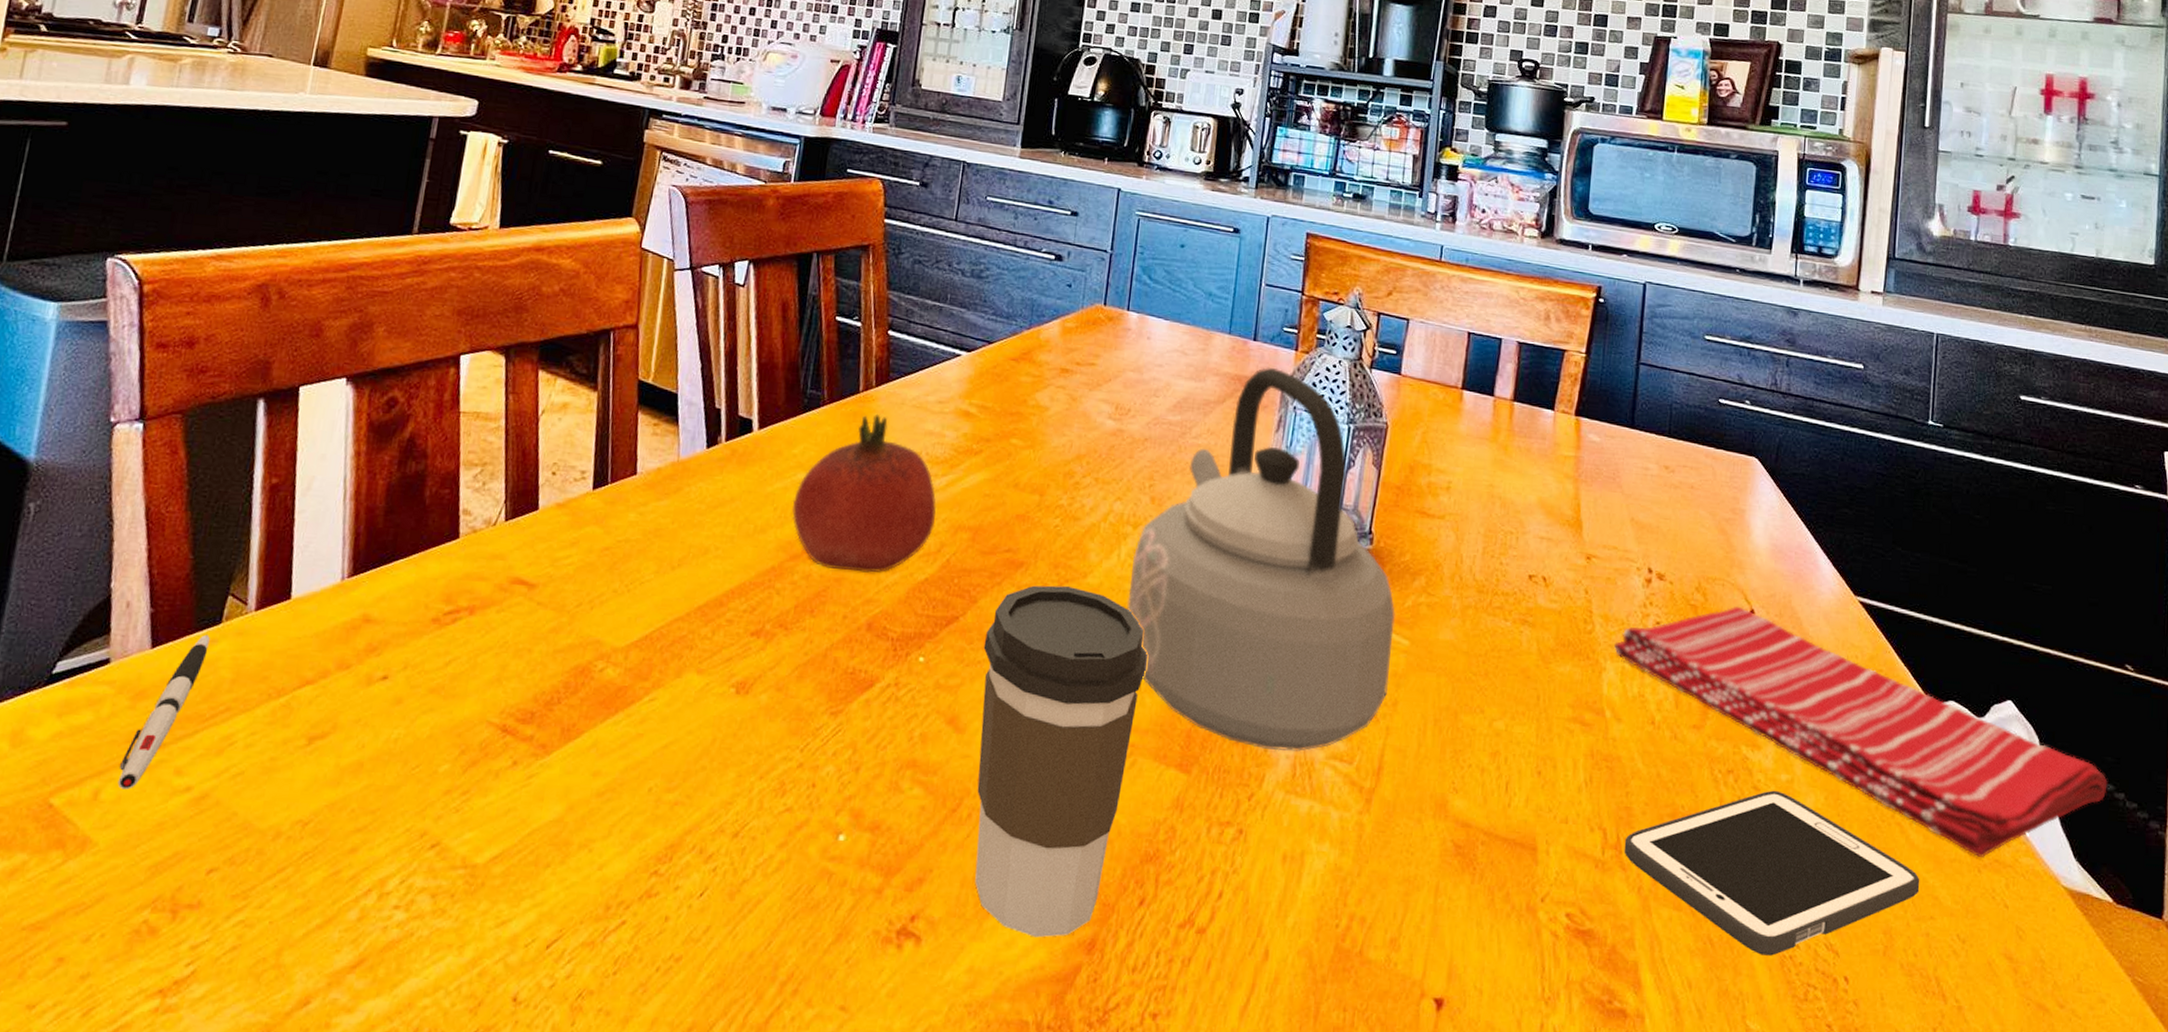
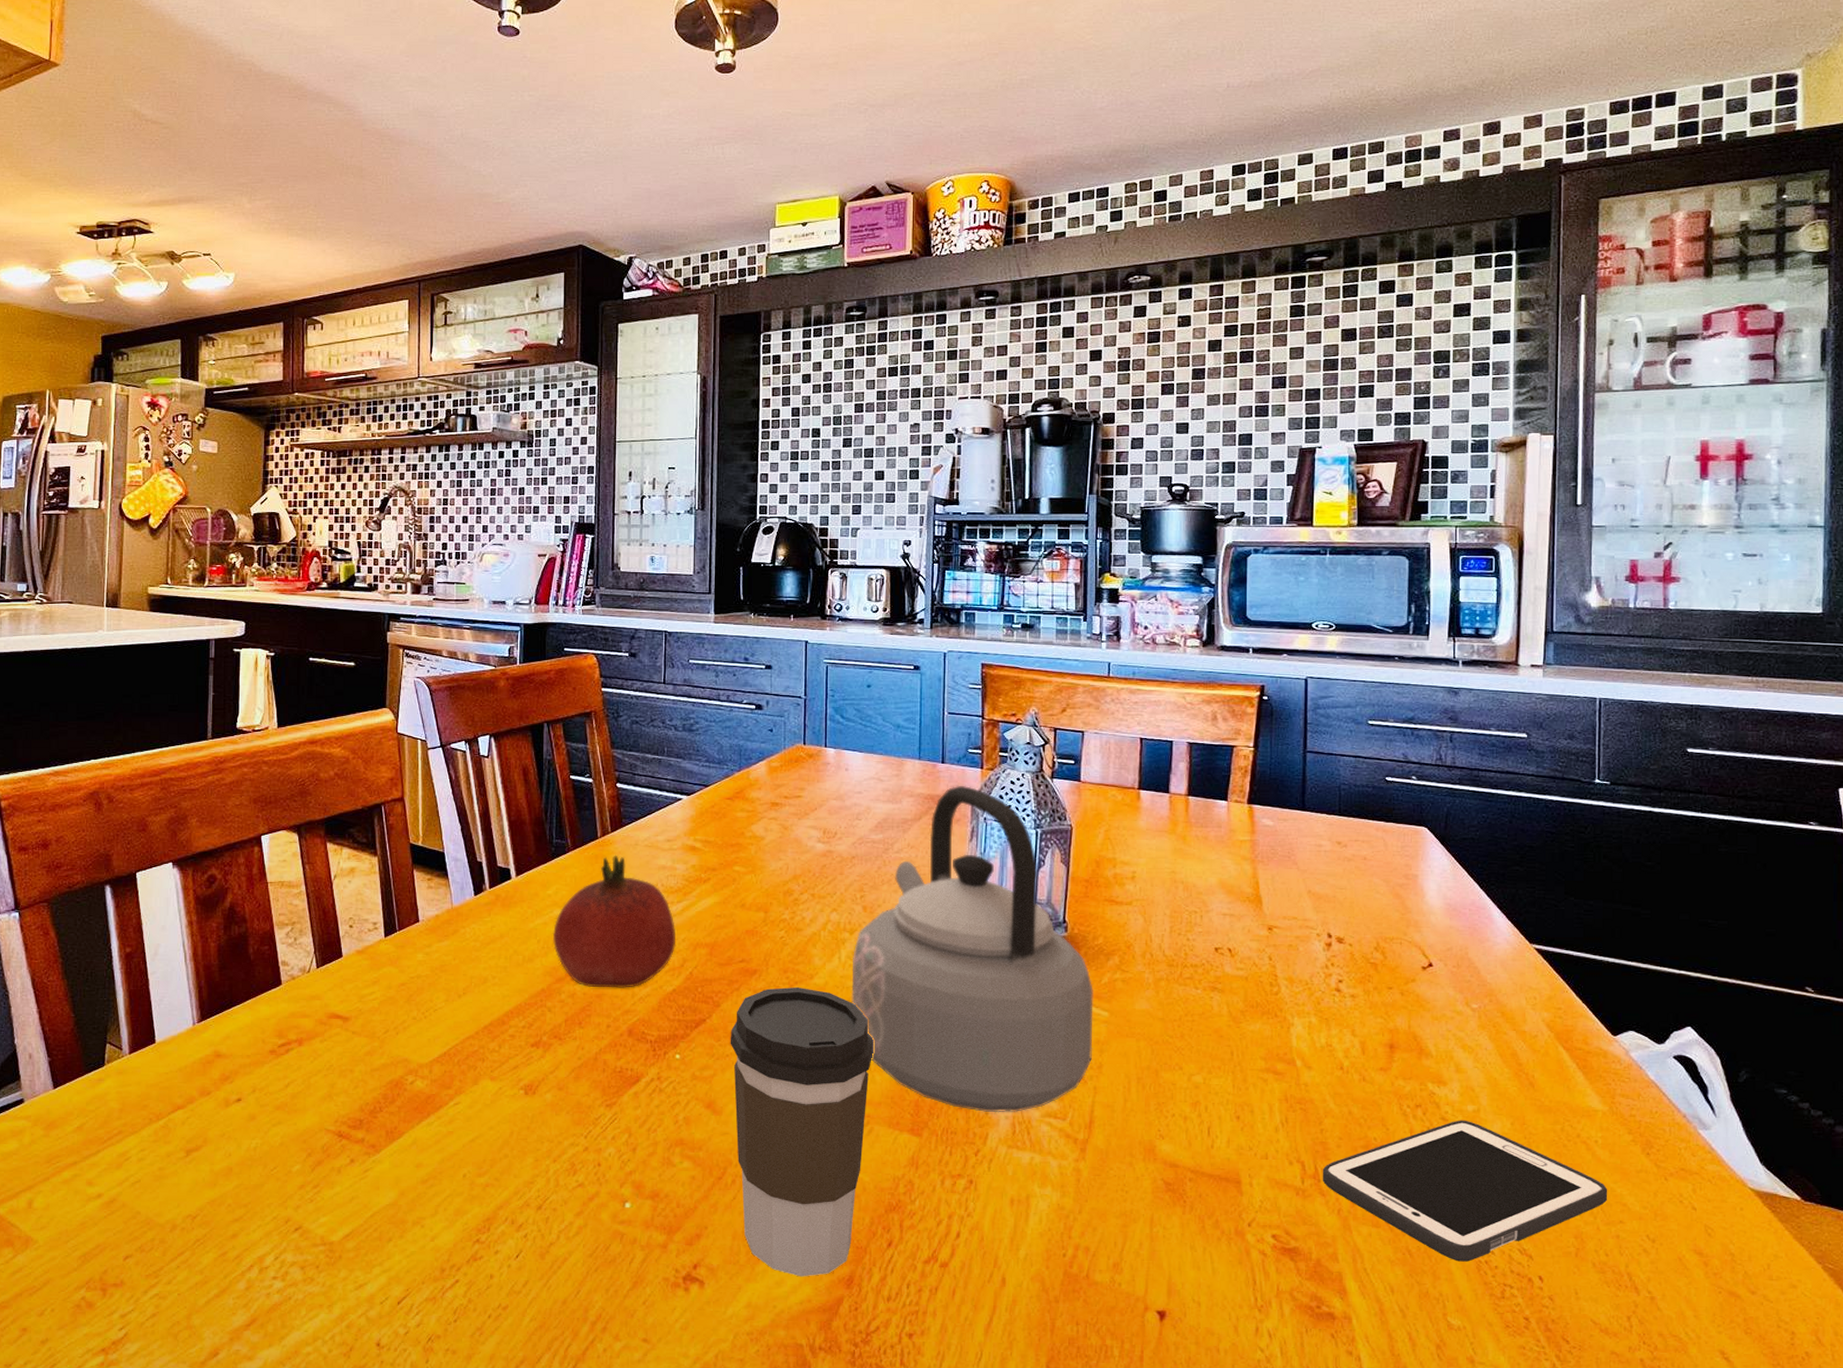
pen: present [117,634,210,790] -> none [45,1075,97,1199]
dish towel: present [1614,606,2108,857] -> none [1300,961,1791,1167]

